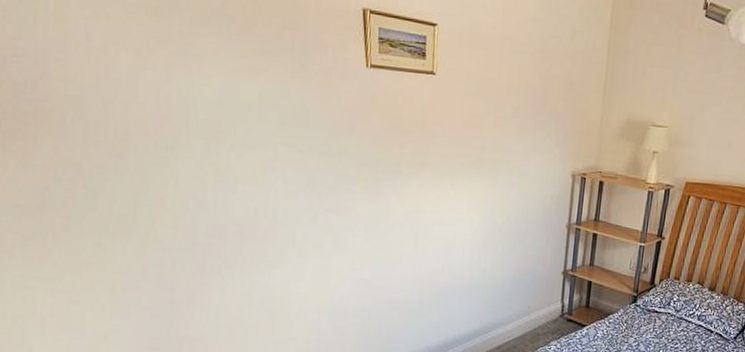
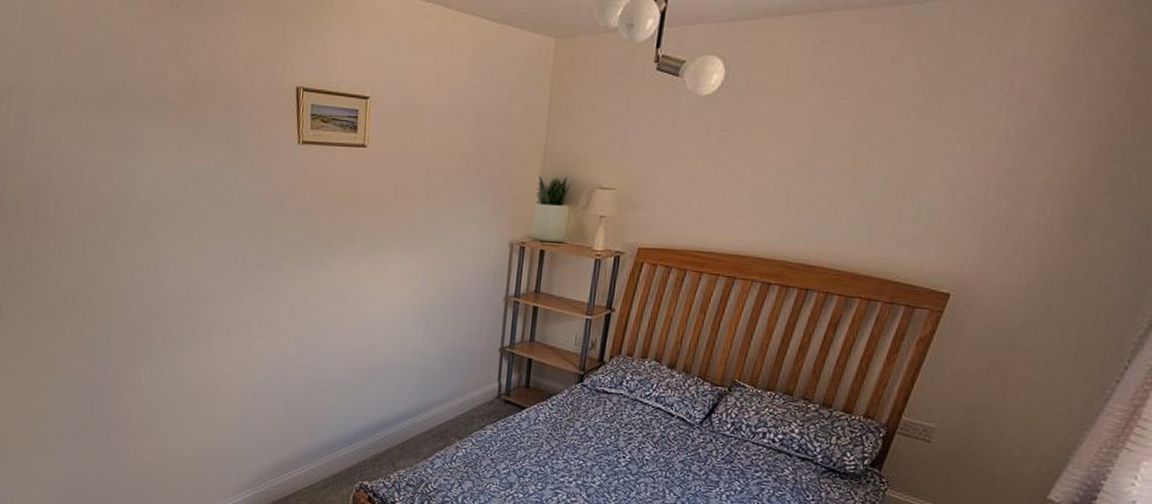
planter: none [588,110,628,176] -> present [527,175,571,244]

